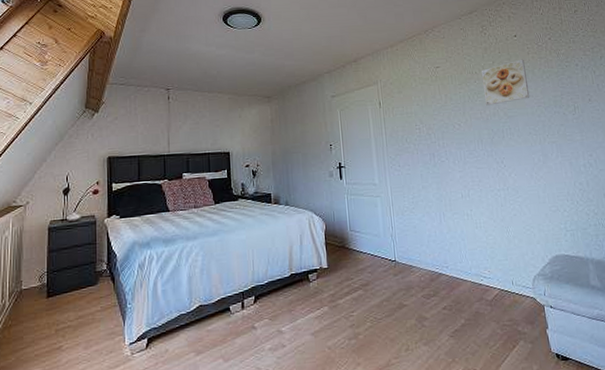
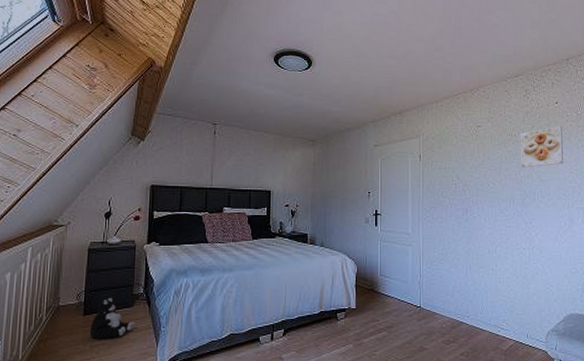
plush toy: none [54,276,100,322] -> present [89,297,135,339]

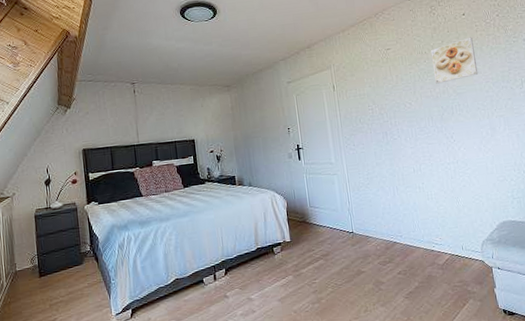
plush toy: present [89,297,135,339] -> none [46,257,87,297]

